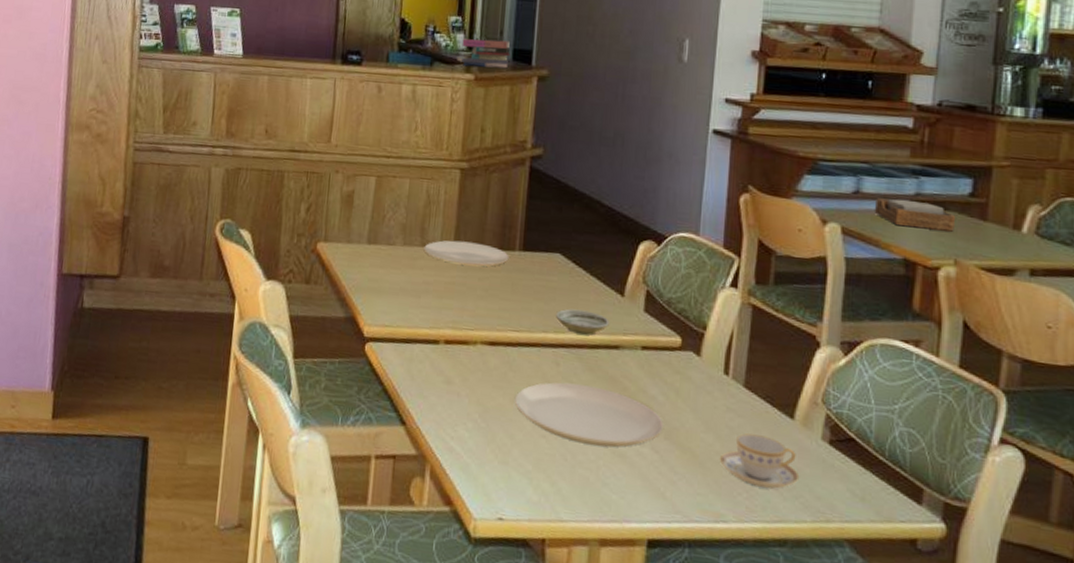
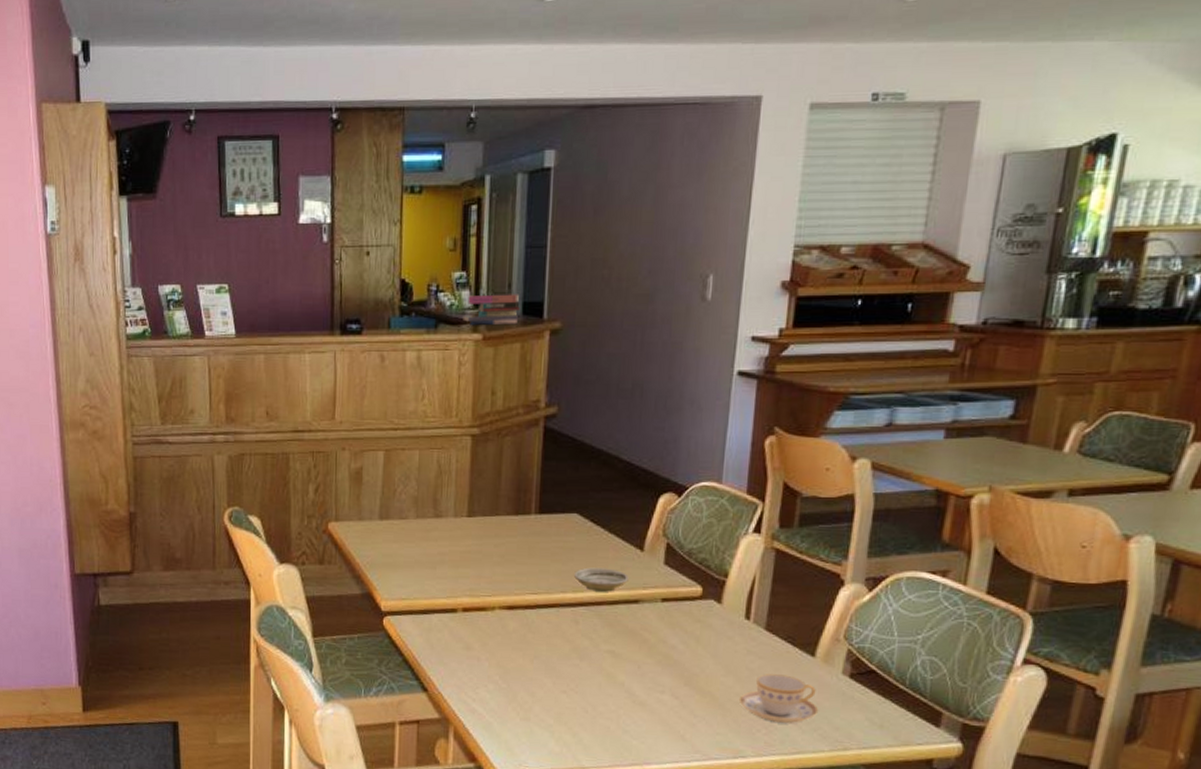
plate: present [424,240,509,267] -> none [437,509,525,533]
plate: present [515,382,663,448] -> none [535,639,683,697]
napkin holder: present [874,198,956,232] -> none [907,428,994,458]

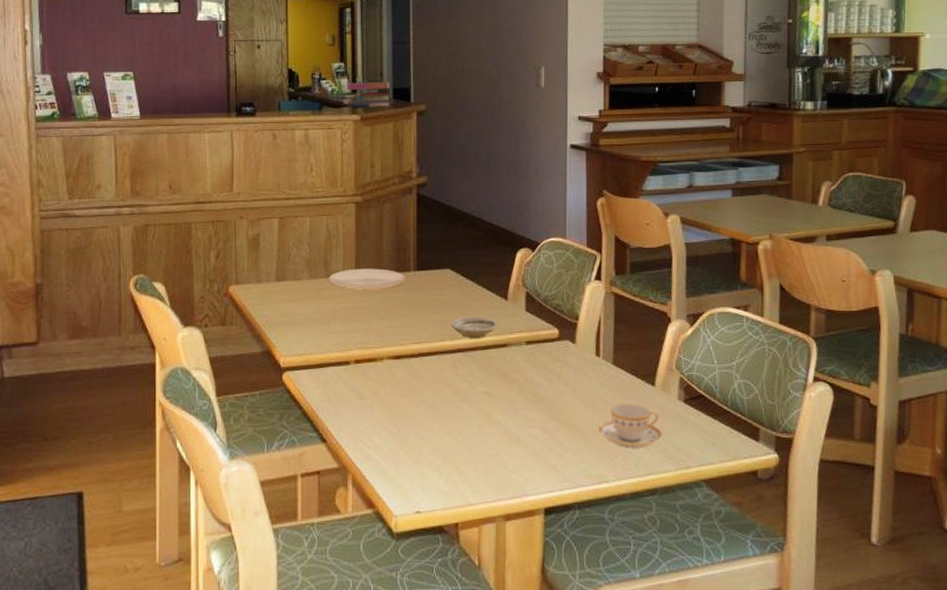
plate: none [437,509,525,533] -> present [328,268,406,290]

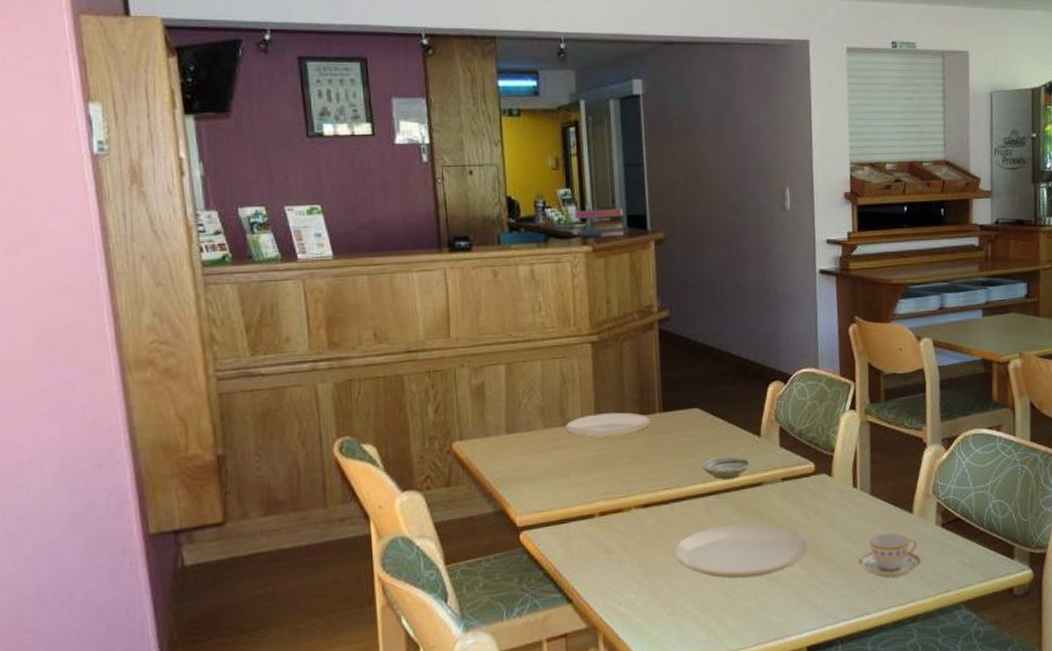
plate: none [422,382,550,434] -> present [674,523,808,578]

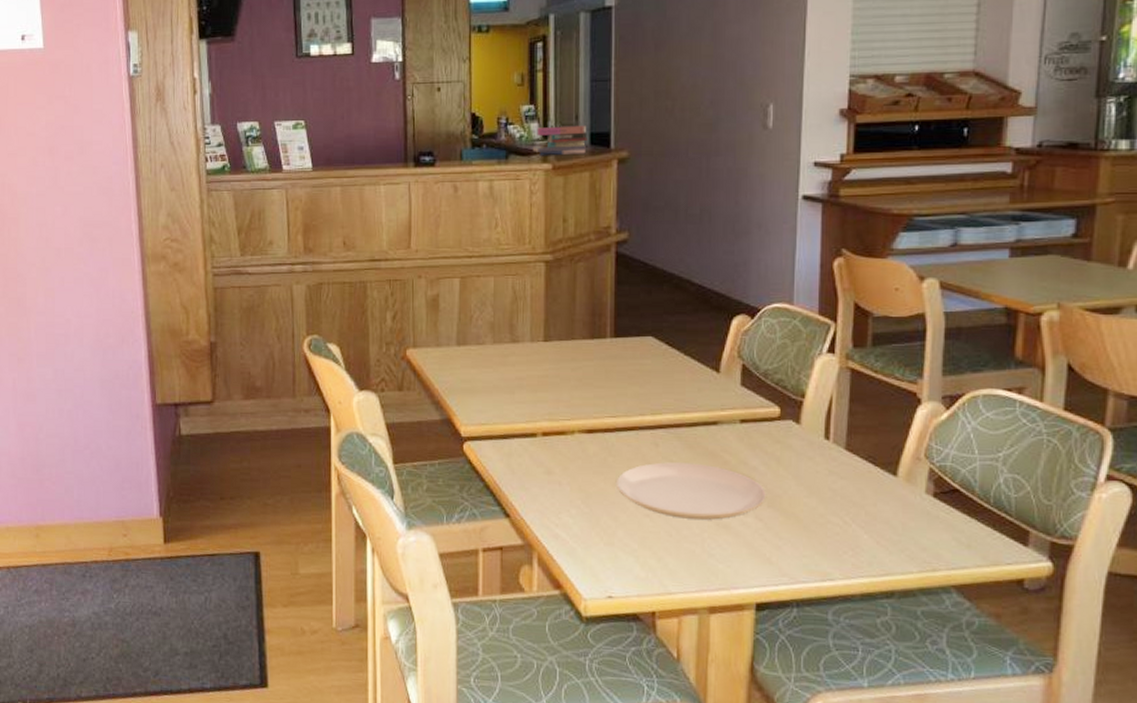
plate: present [565,412,651,437] -> none [514,334,601,357]
saucer: present [701,456,751,480] -> none [651,390,706,414]
teacup: present [857,533,922,577] -> none [823,494,905,544]

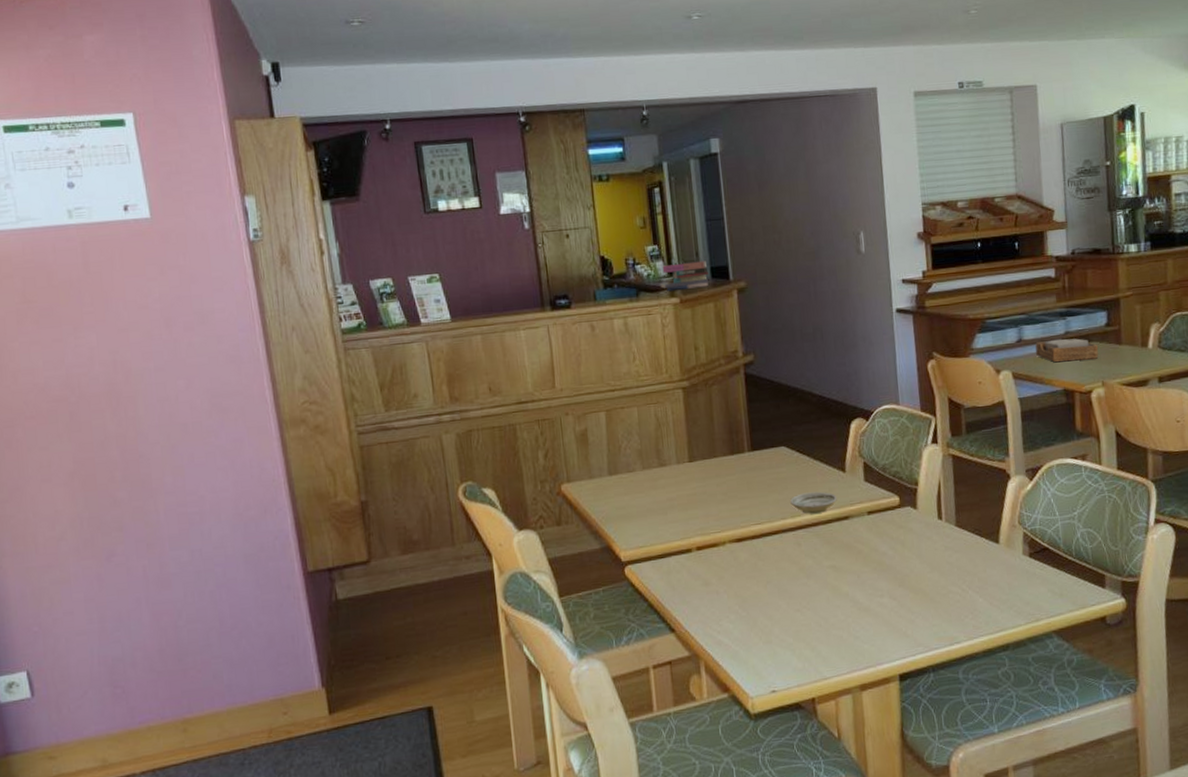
plate: present [617,462,766,520] -> none [768,556,897,609]
saucer: none [651,390,706,414] -> present [789,491,837,514]
napkin holder: none [973,247,1059,275] -> present [1035,338,1099,363]

